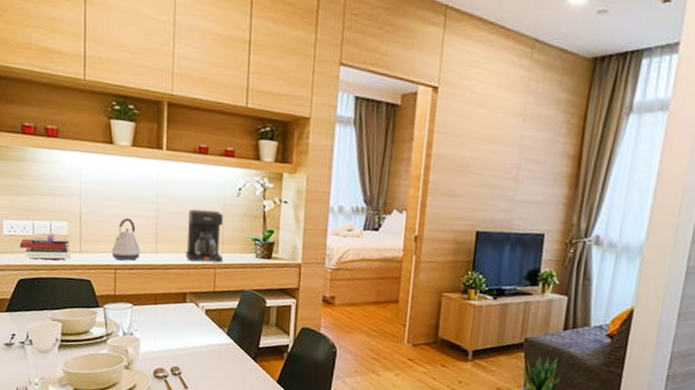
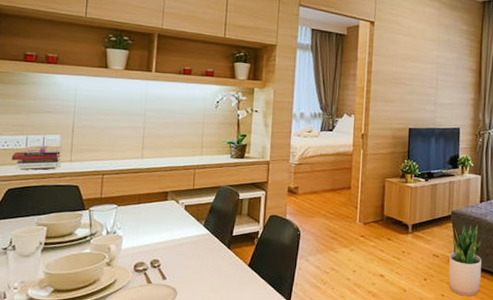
kettle: present [112,218,141,261] -> none [100,129,128,167]
coffee maker: present [185,209,224,263] -> none [168,120,204,165]

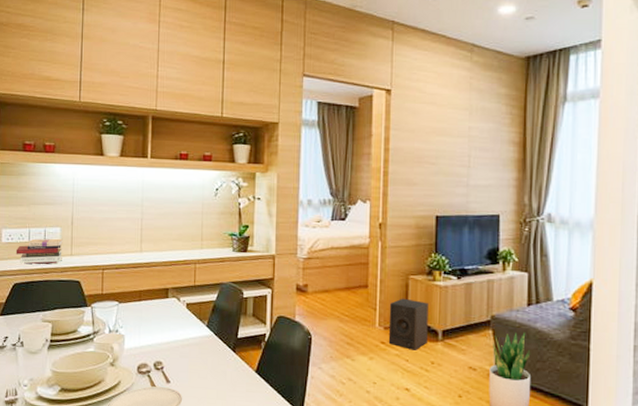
studio monitor: none [367,197,401,242] -> present [388,298,428,350]

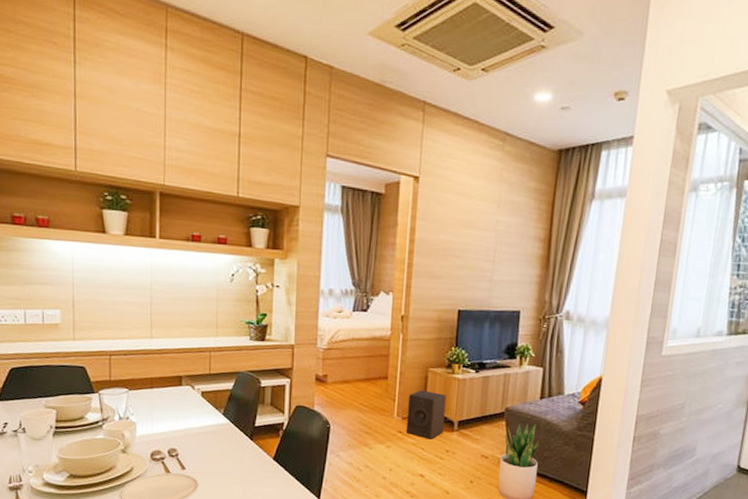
books: present [15,238,63,265] -> none [10,321,64,349]

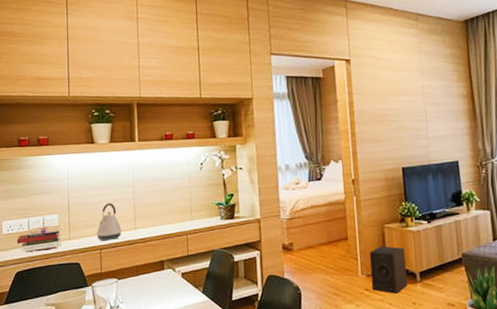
books: none [10,321,64,349] -> present [16,224,61,253]
kettle: none [106,305,135,347] -> present [97,203,122,241]

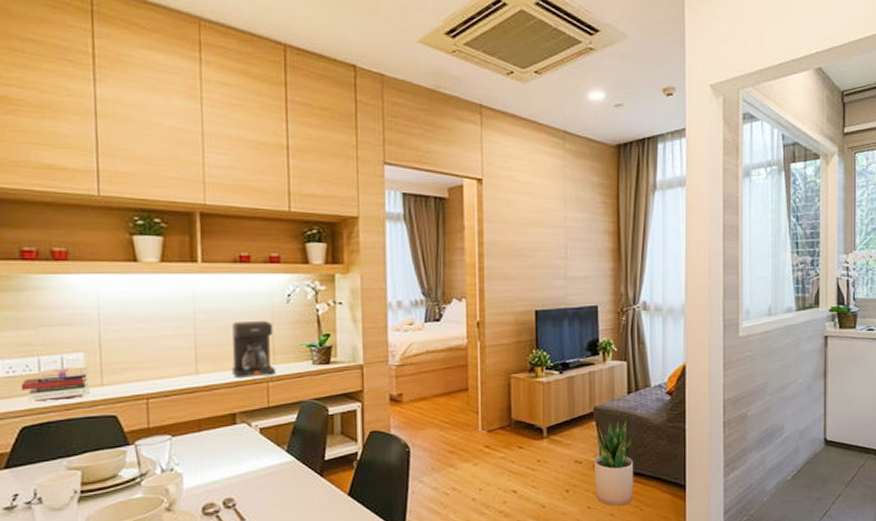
kettle: present [97,203,122,241] -> none [141,340,178,388]
coffee maker: none [160,185,194,233] -> present [231,321,277,379]
studio monitor: present [369,246,407,294] -> none [492,398,533,451]

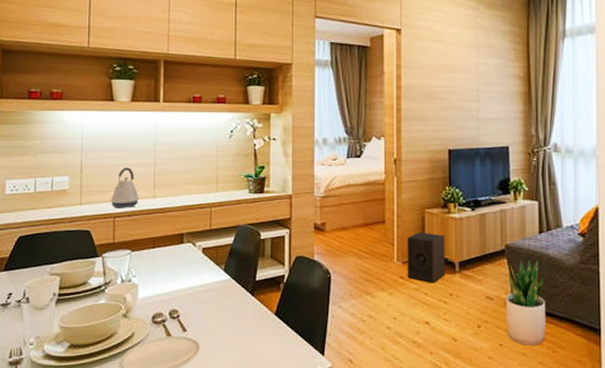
books: present [20,366,90,402] -> none [20,187,71,216]
kettle: none [141,340,178,388] -> present [111,167,139,208]
coffee maker: present [231,321,277,379] -> none [182,153,219,204]
studio monitor: none [492,398,533,451] -> present [407,232,445,283]

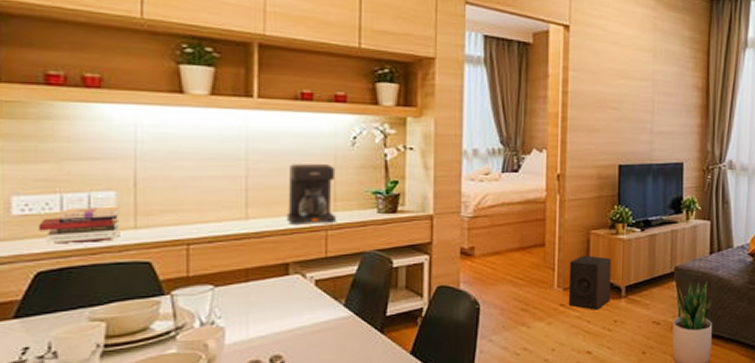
books: none [20,187,71,216] -> present [38,206,120,244]
kettle: present [111,167,139,208] -> none [182,180,224,233]
coffee maker: none [182,153,219,204] -> present [286,164,337,226]

